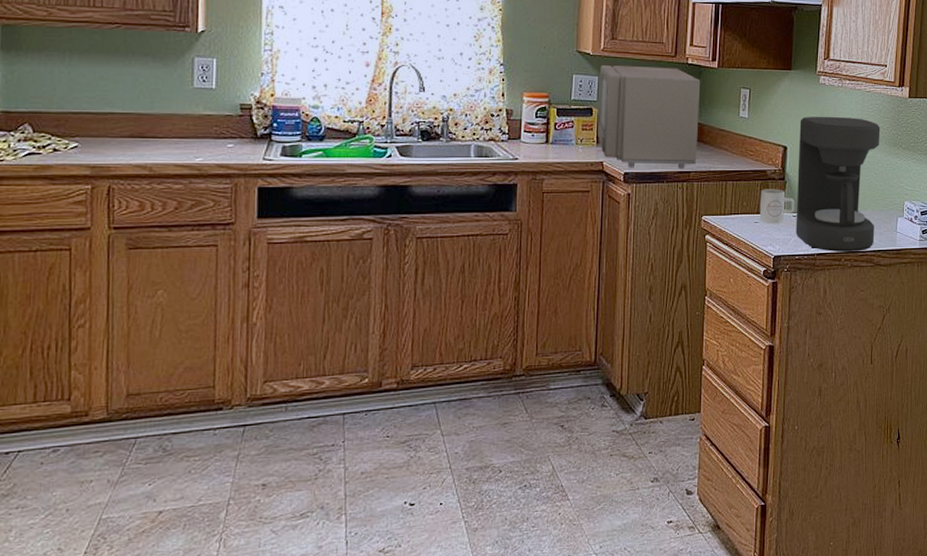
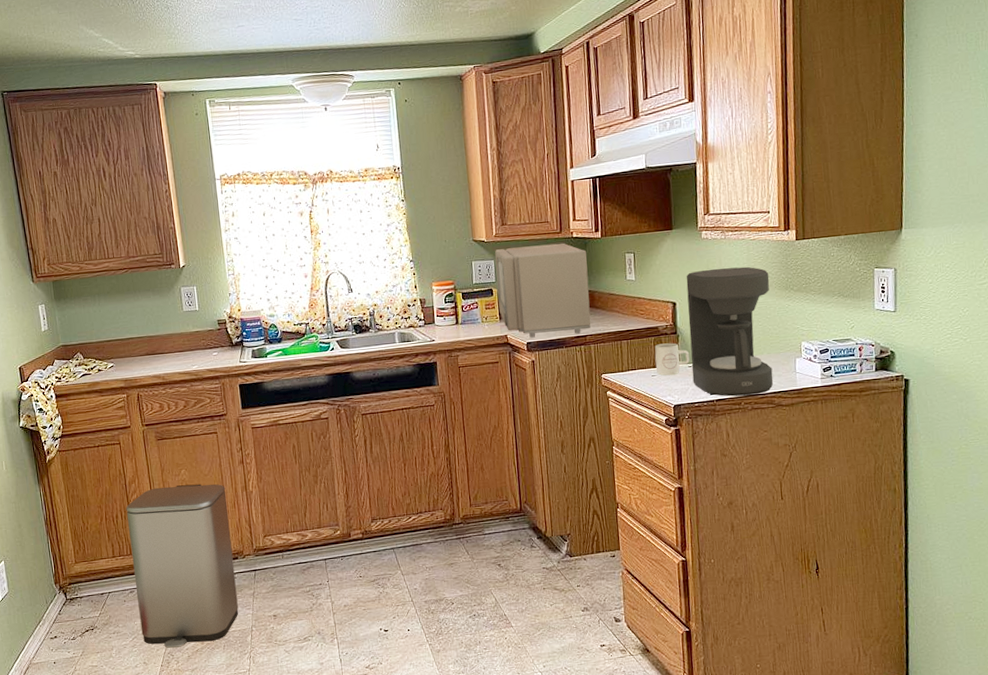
pedal bin: none [61,310,219,529] -> present [126,484,238,649]

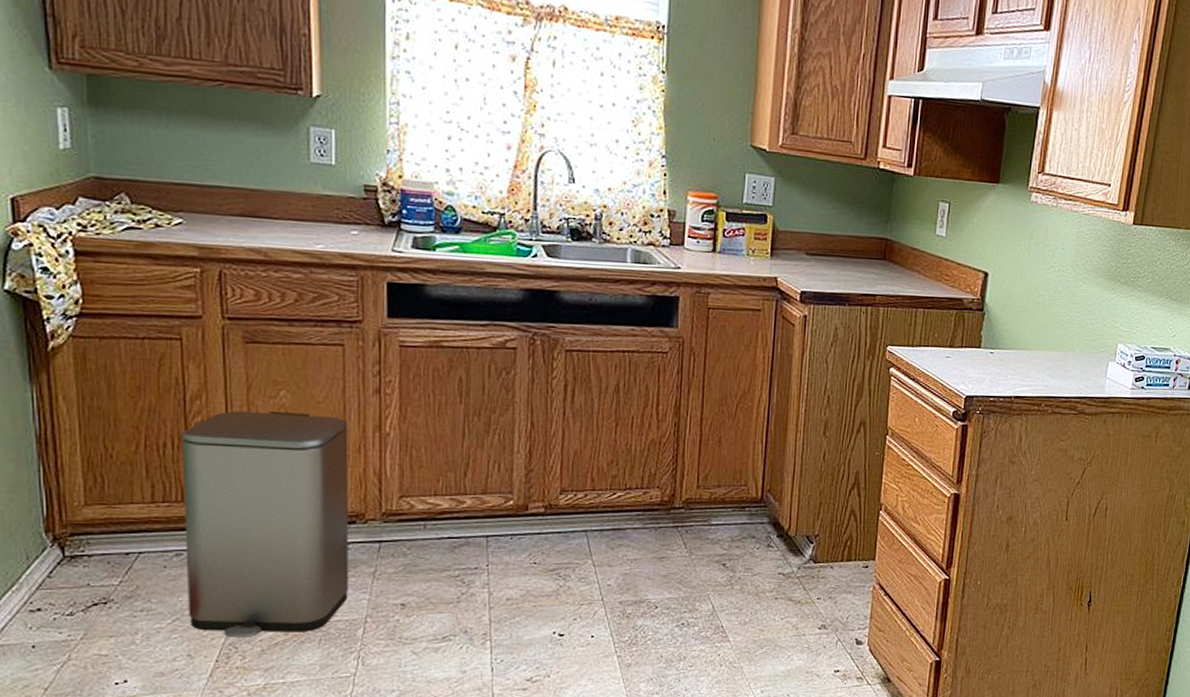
microwave: present [495,243,591,338] -> none [772,164,893,291]
mug: present [654,343,690,376] -> none [952,320,993,361]
coffee maker: present [686,266,774,397] -> none [992,239,1098,398]

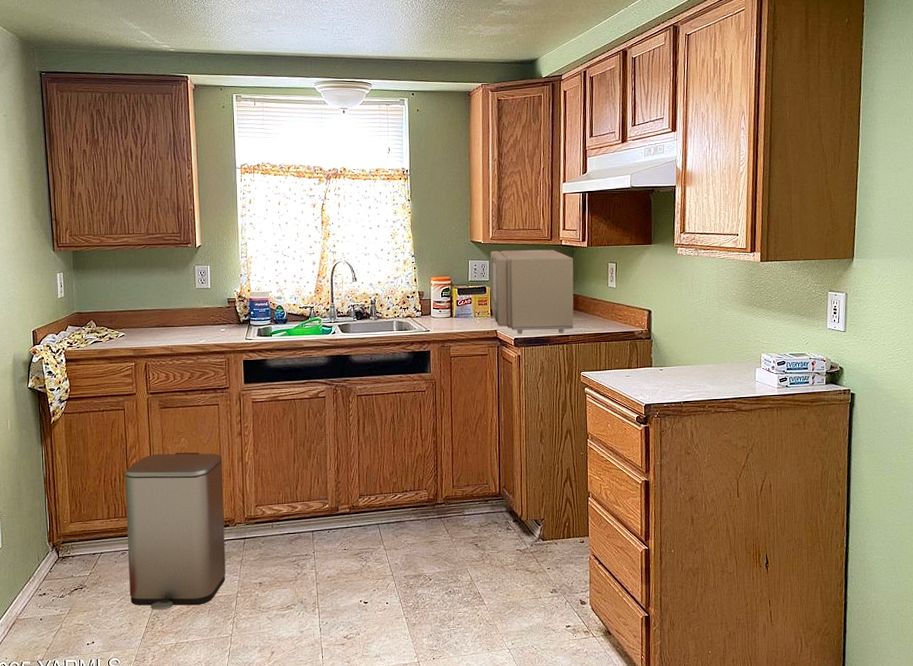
microwave: none [772,164,893,291] -> present [490,249,574,334]

